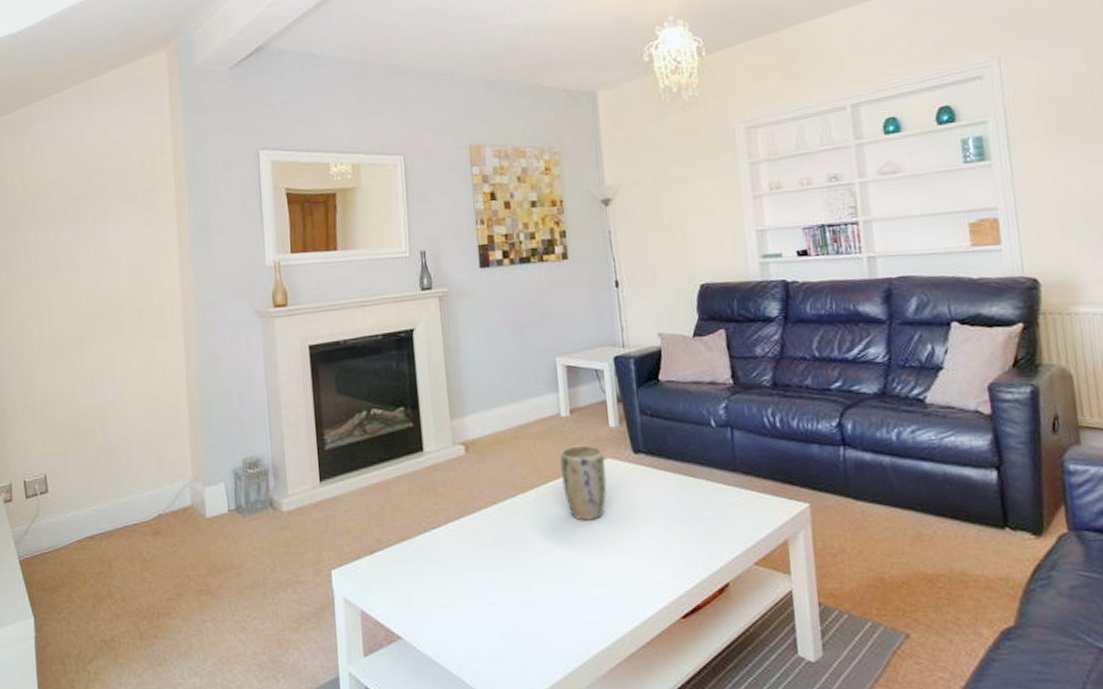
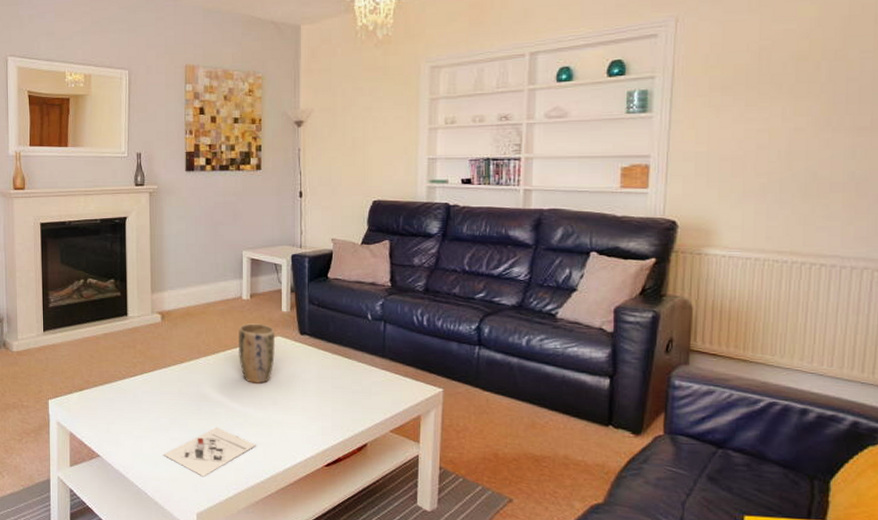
architectural model: none [481,582,595,650] -> present [163,427,256,476]

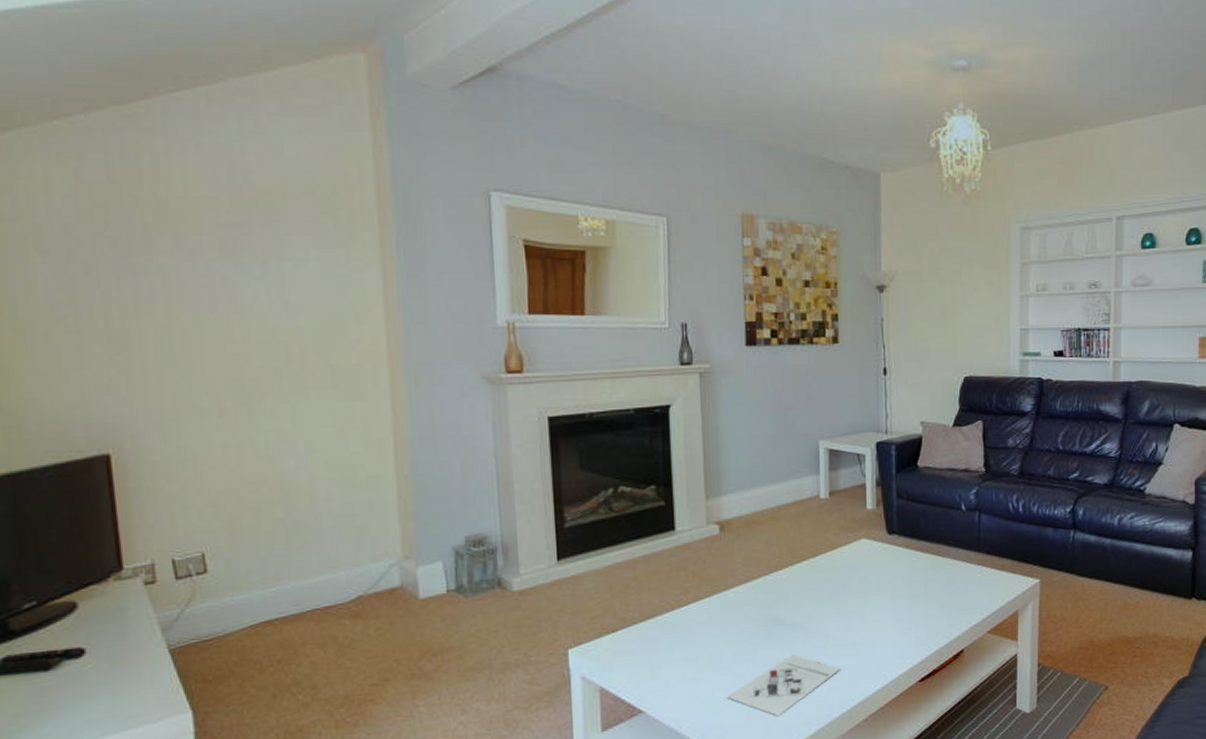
plant pot: present [237,323,276,384] -> none [815,526,861,597]

